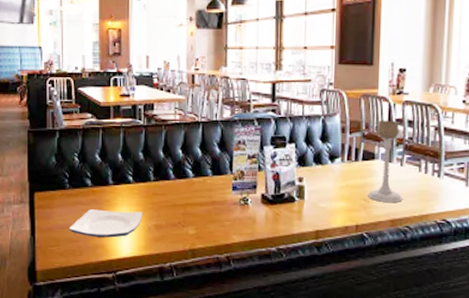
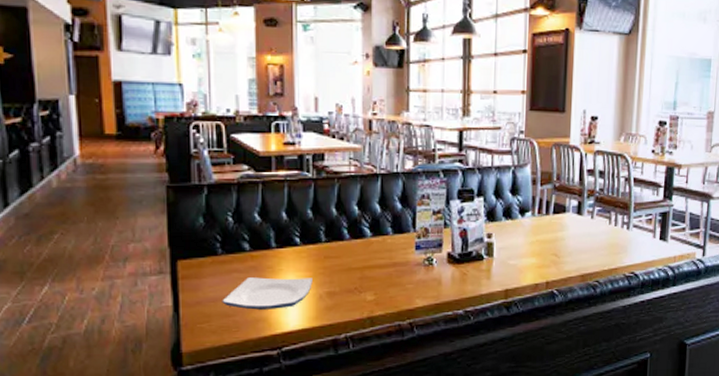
candle holder: present [367,120,403,202] -> none [558,170,593,257]

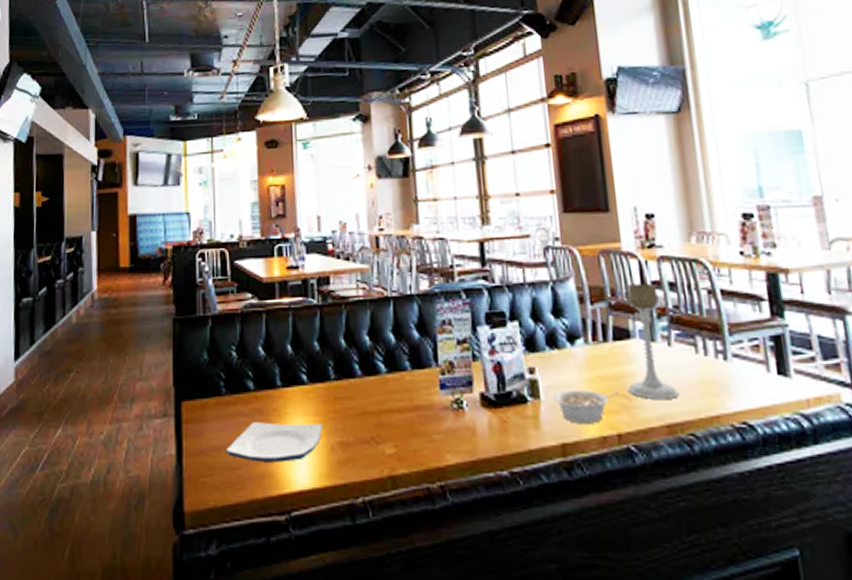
legume: none [503,250,552,275] -> present [552,389,619,424]
candle holder: none [558,170,593,257] -> present [627,283,679,399]

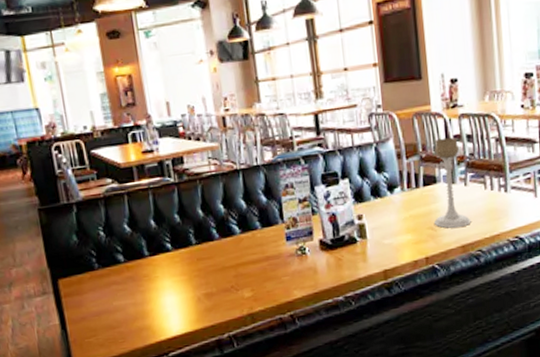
plate: present [225,422,323,462] -> none [105,281,190,320]
legume: present [552,389,619,424] -> none [376,226,427,254]

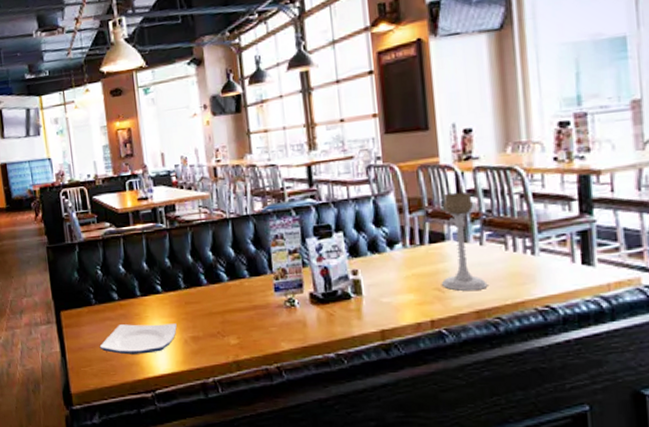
plate: none [105,281,190,320] -> present [99,323,177,355]

